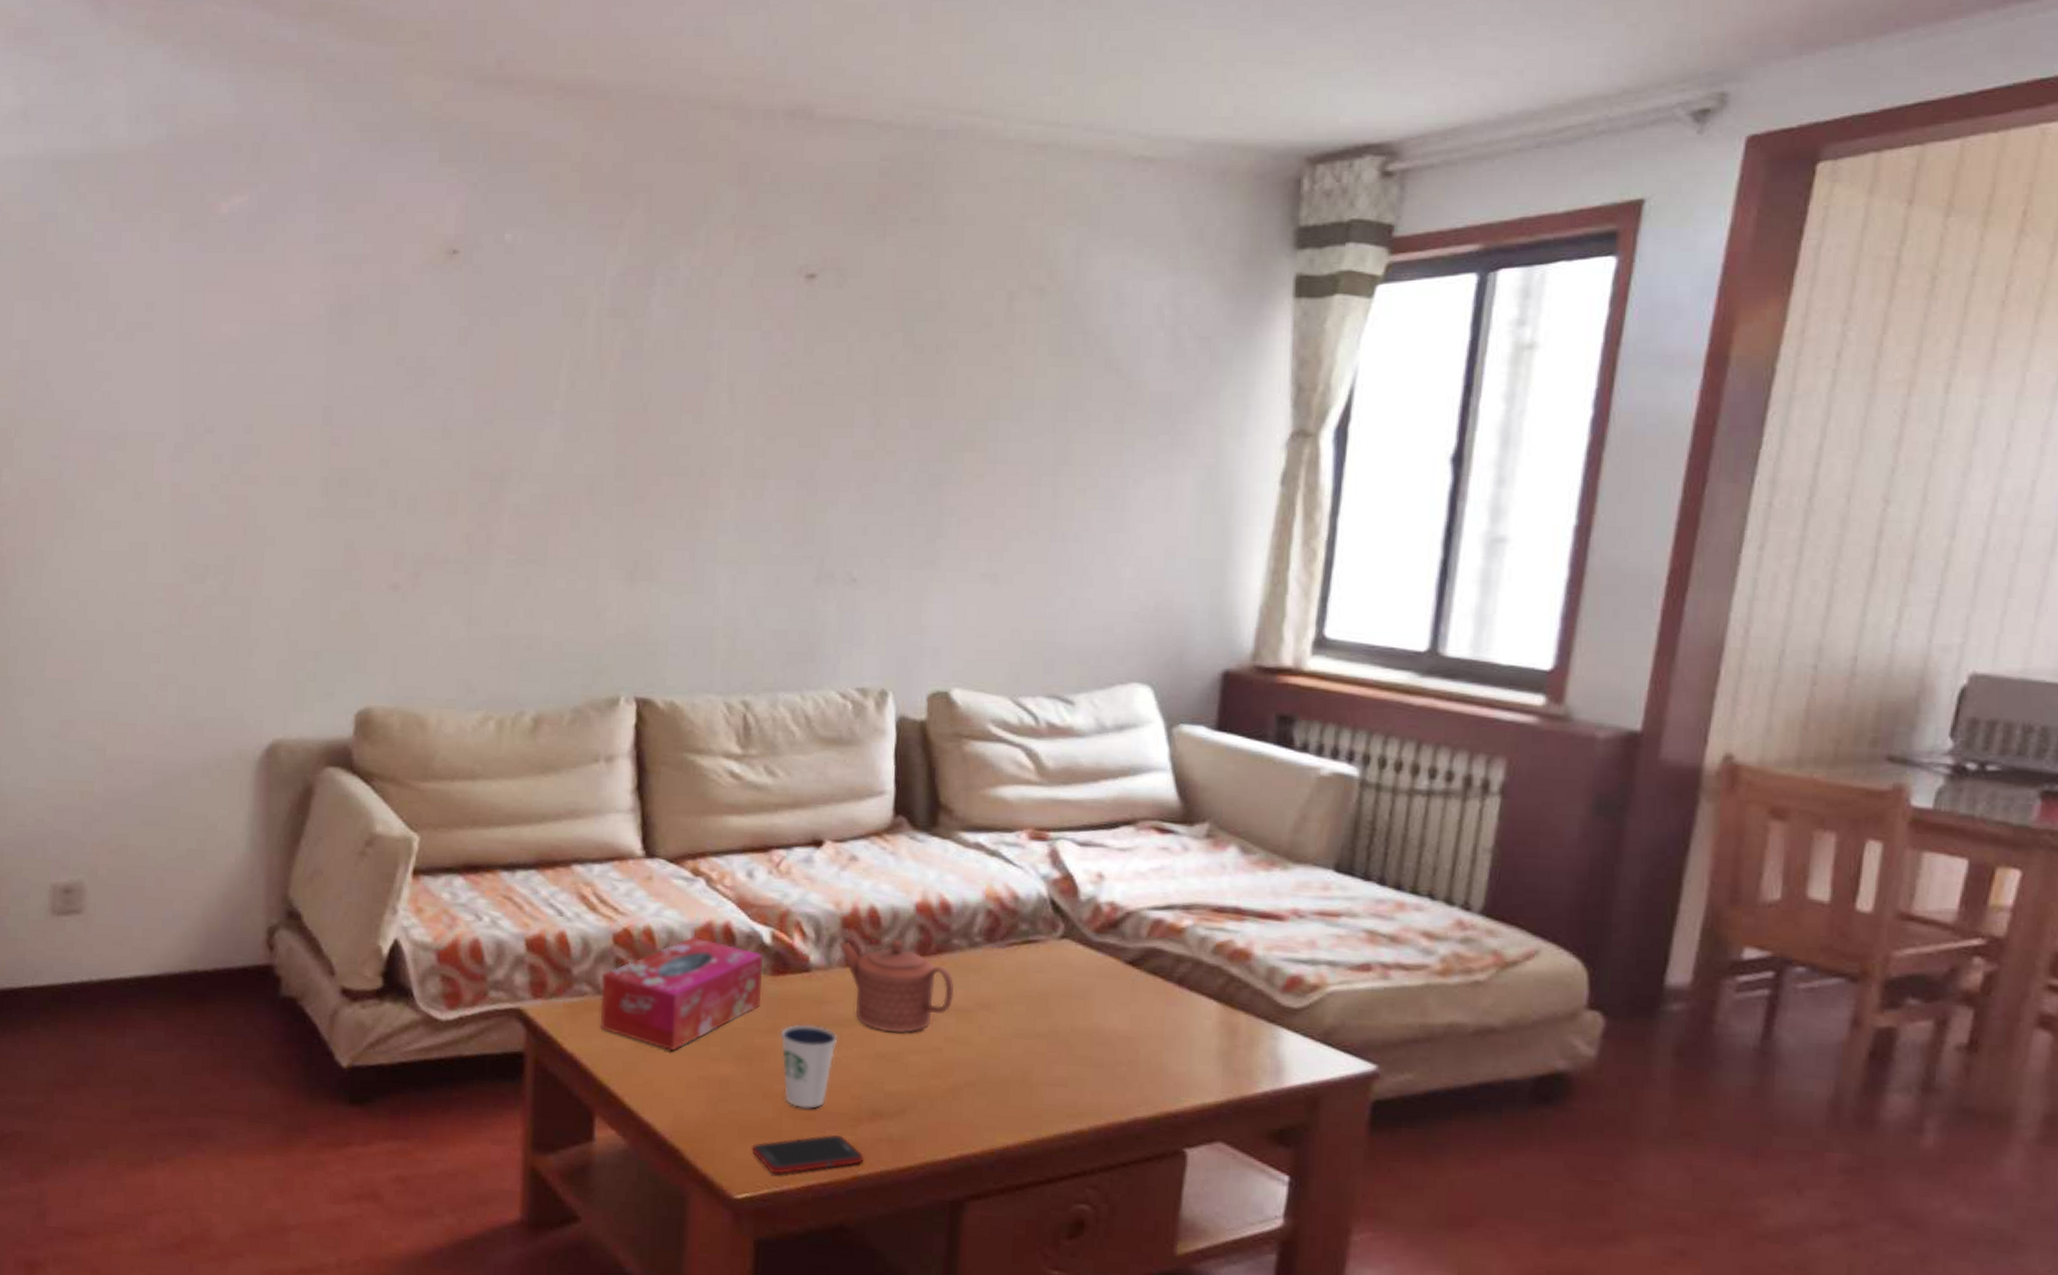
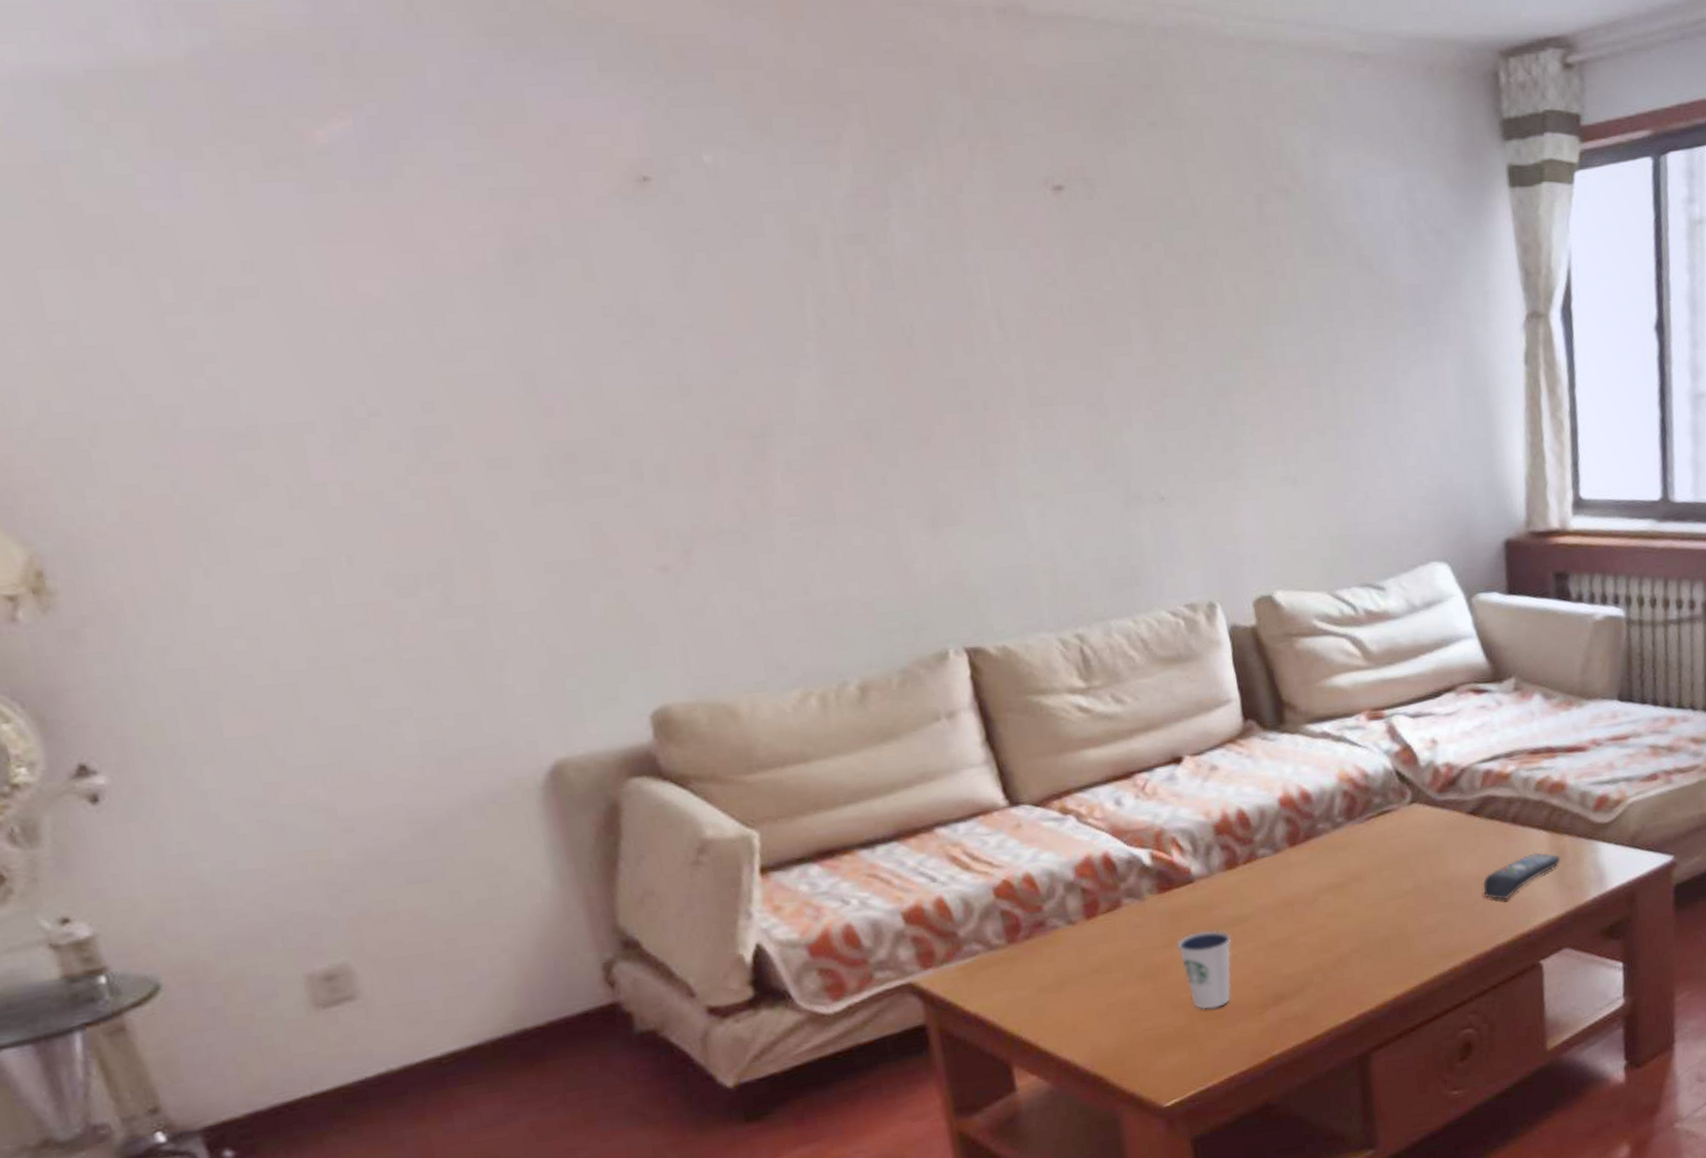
tissue box: present [599,937,764,1051] -> none [989,873,1153,988]
cell phone: present [750,1134,865,1175] -> none [1170,1024,1277,1075]
teapot: present [839,938,955,1034] -> none [1215,834,1329,922]
remote control: none [1129,1023,1231,1069] -> present [1482,852,1561,901]

